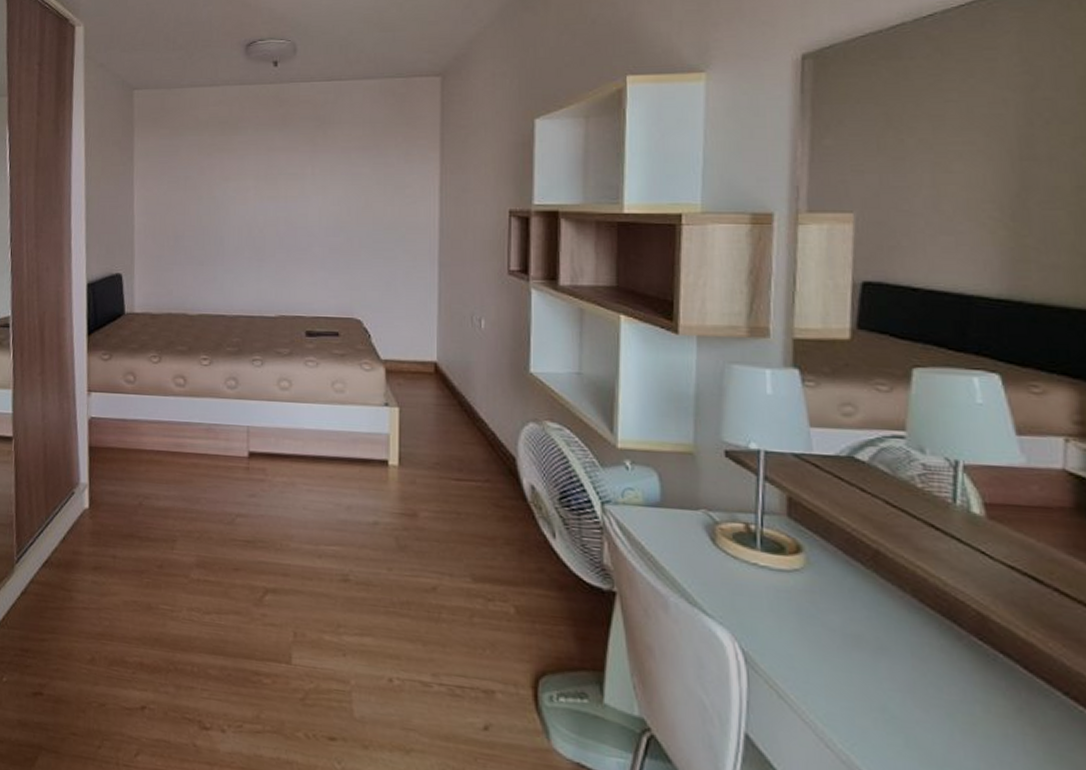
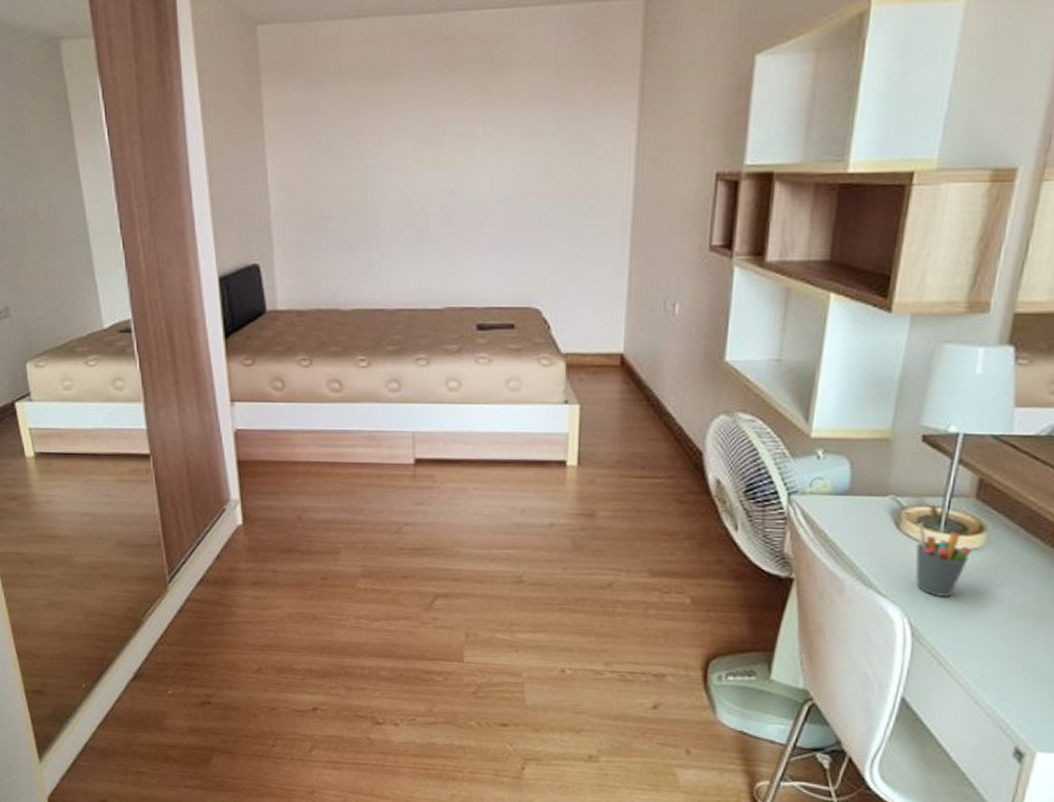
pen holder: none [734,539,793,621] -> present [915,522,972,597]

